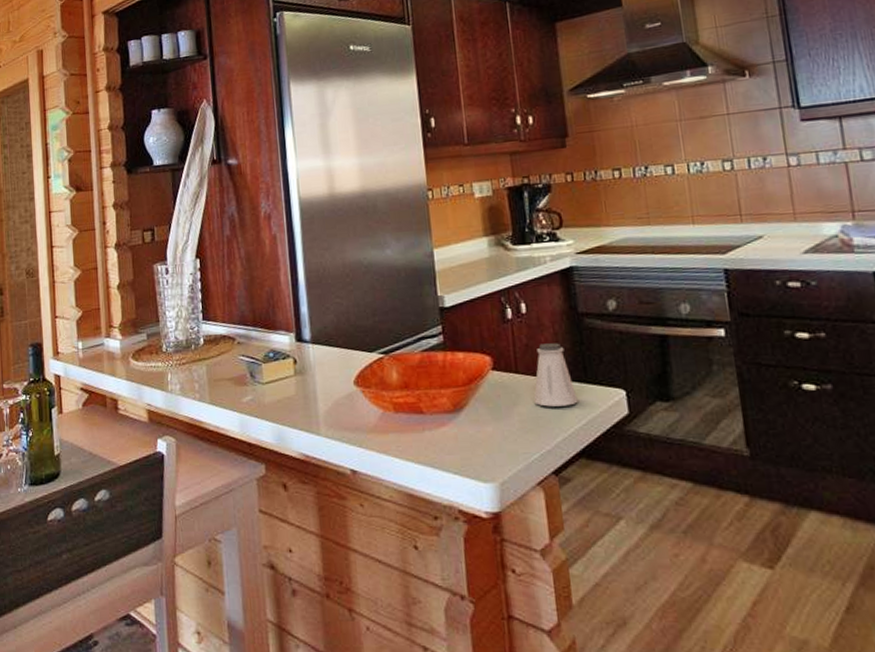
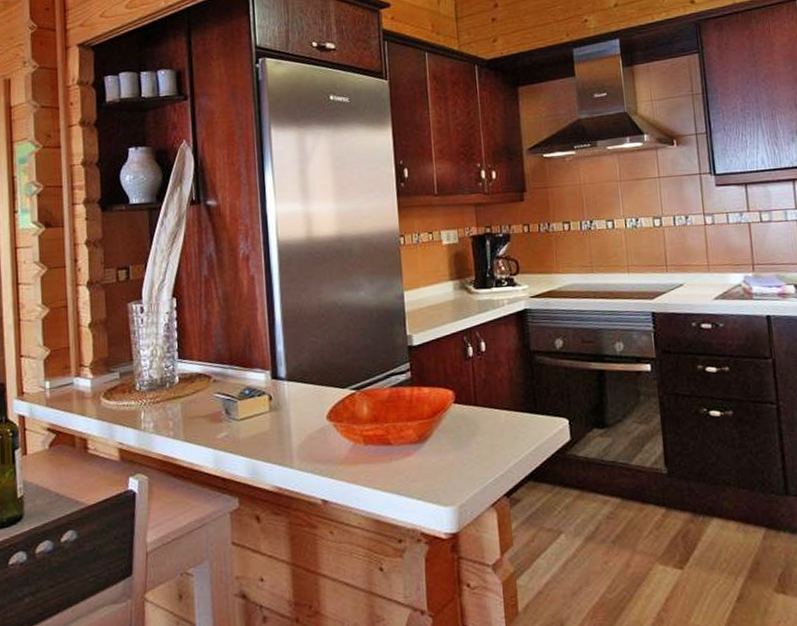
saltshaker: present [533,343,578,407] -> none [490,378,528,436]

